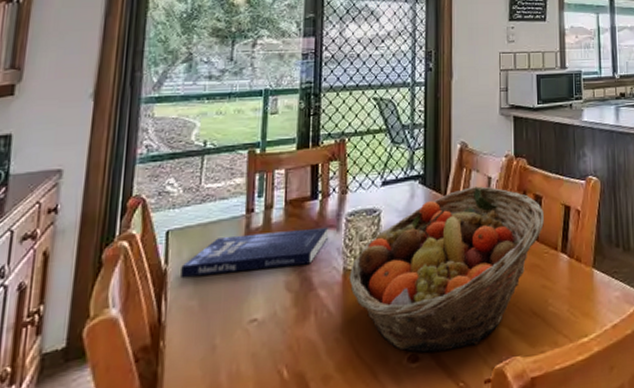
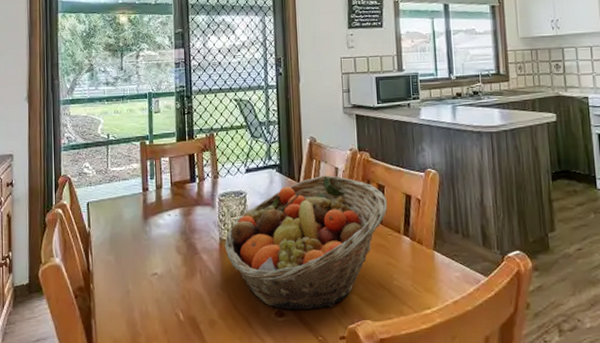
book: present [181,226,329,279] -> none [100,204,206,239]

